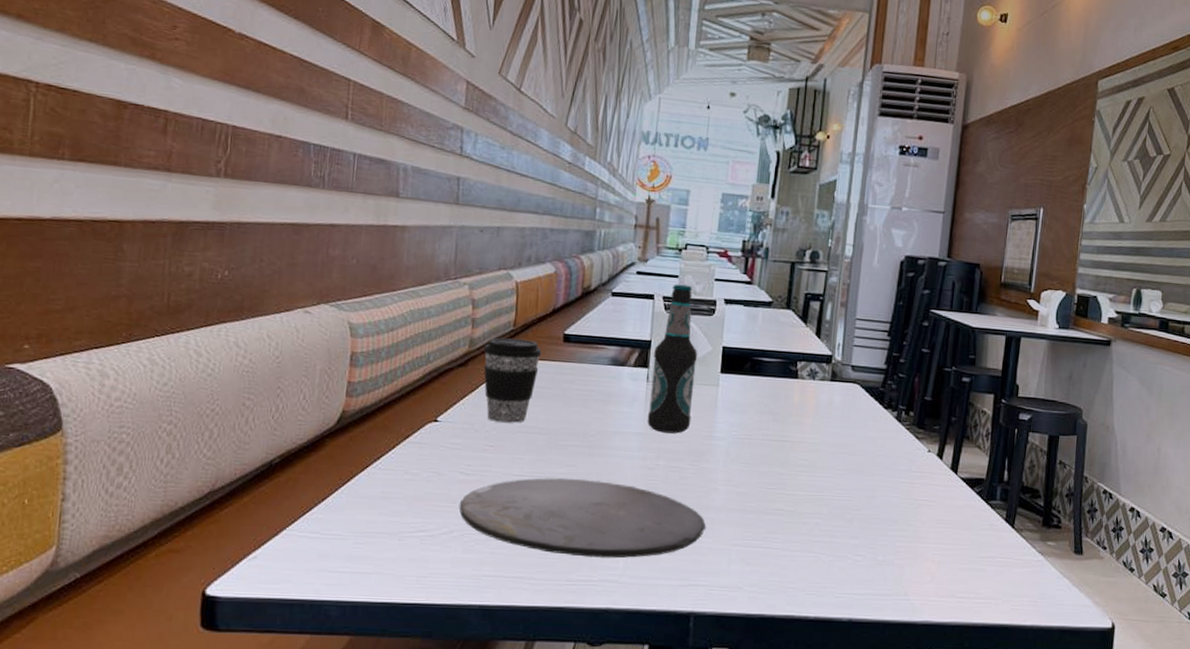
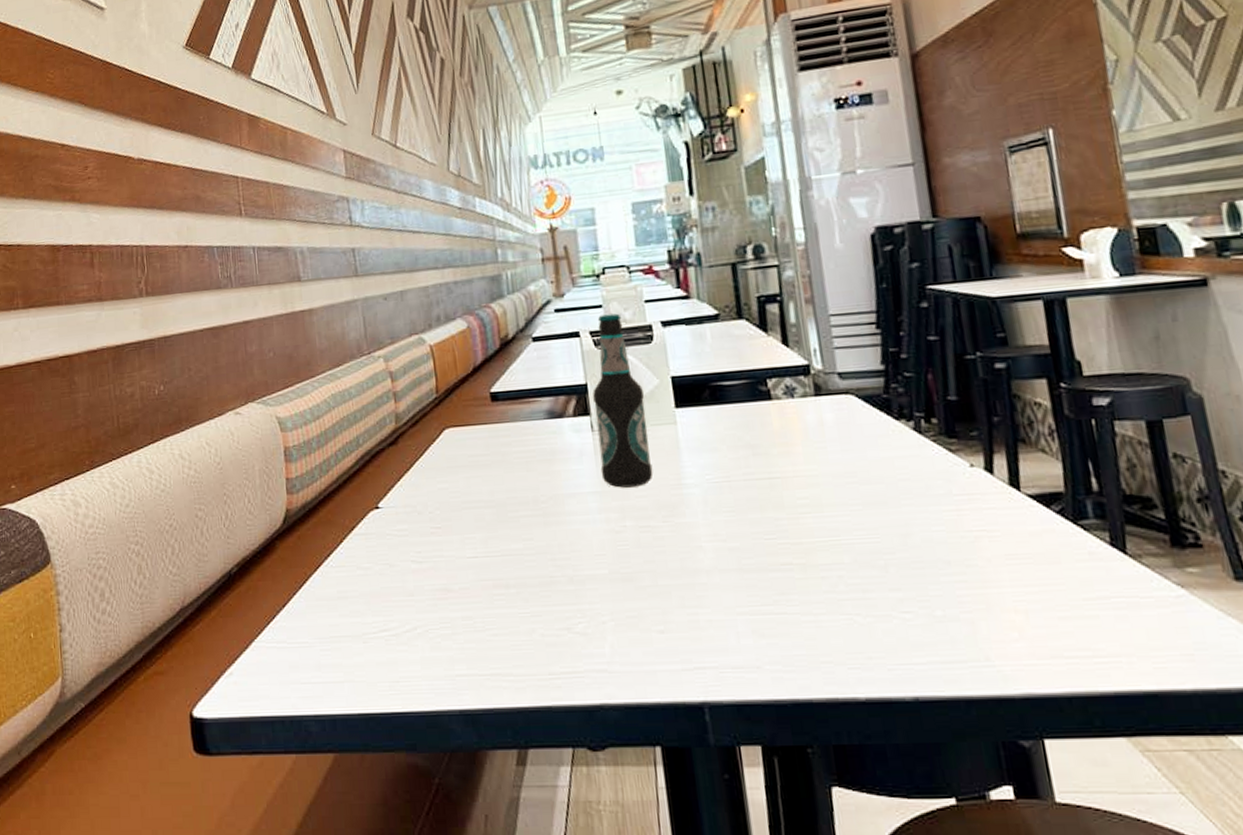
plate: present [459,478,707,559] -> none [417,553,700,645]
coffee cup: present [483,338,542,423] -> none [410,405,472,501]

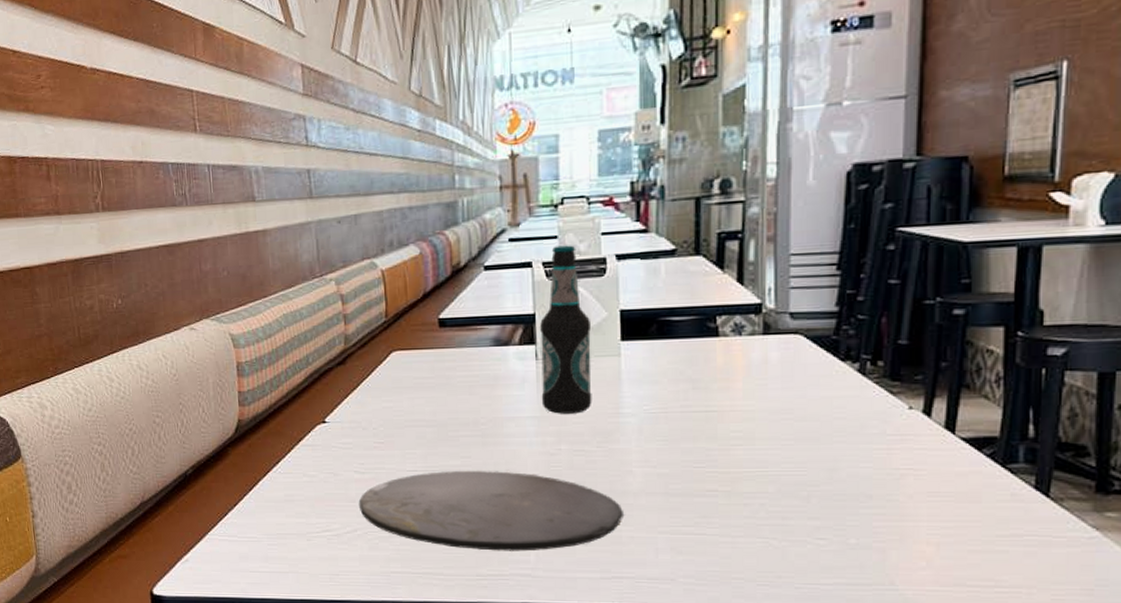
plate: none [417,553,700,645] -> present [358,470,625,551]

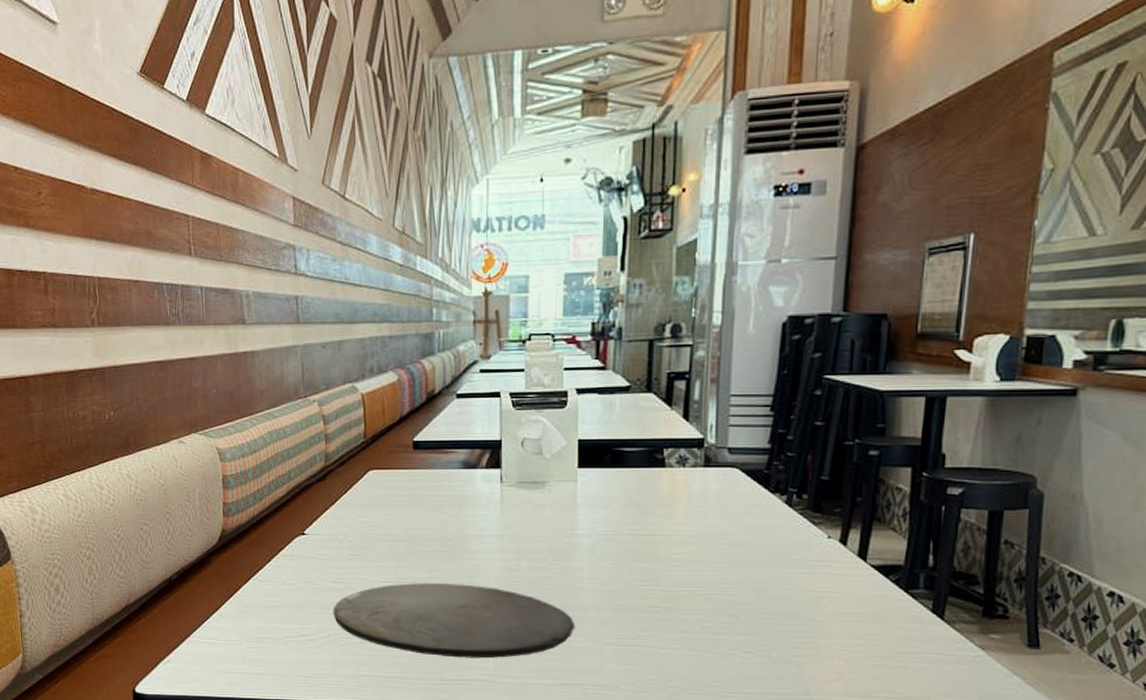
bottle: present [540,245,592,414] -> none [504,378,551,533]

